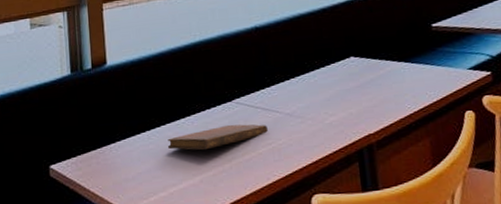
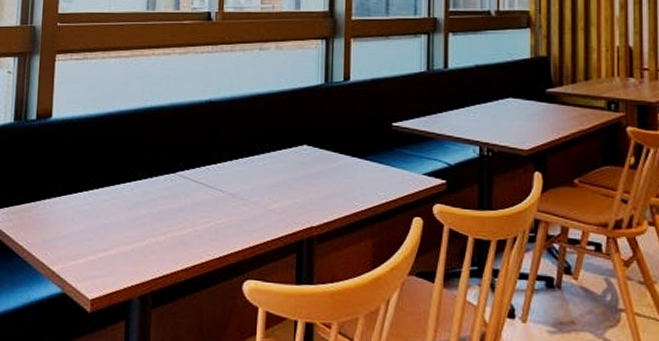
notebook: present [168,124,268,150] -> none [104,196,208,219]

